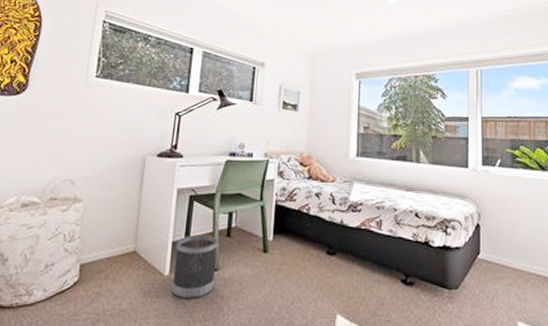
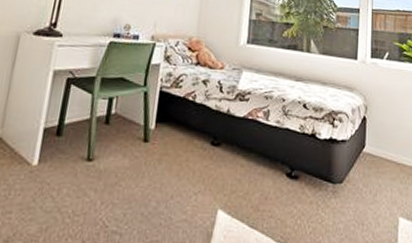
wastebasket: present [171,234,219,300] -> none [39,121,96,193]

